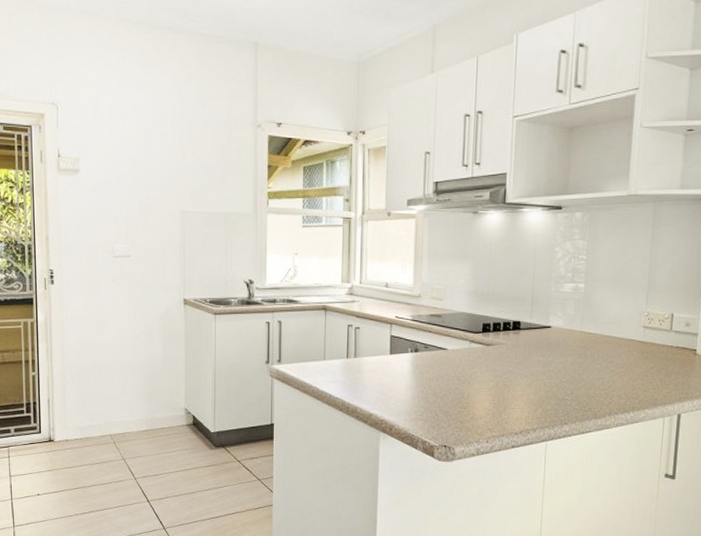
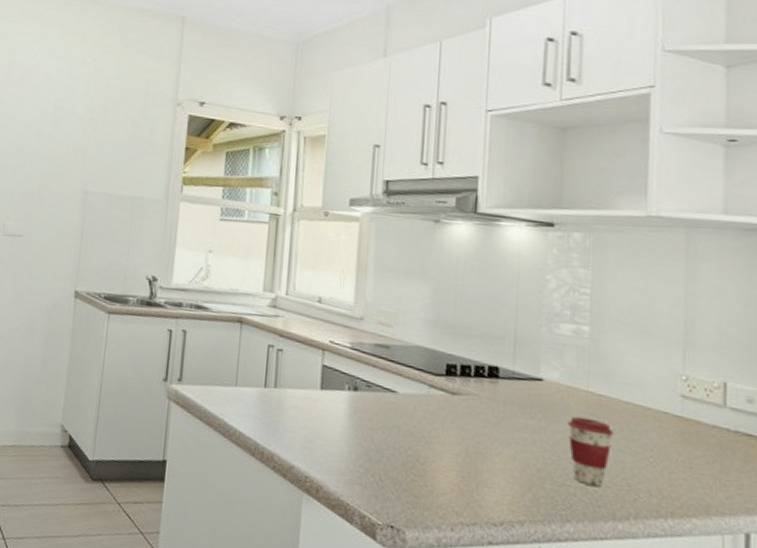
coffee cup: none [567,350,598,397] -> present [567,416,614,487]

